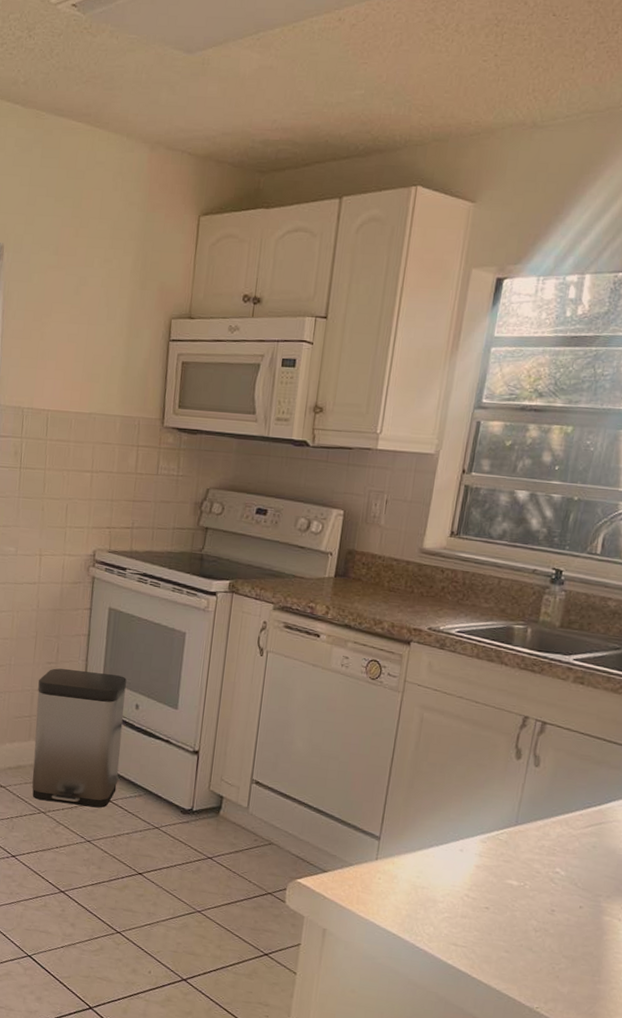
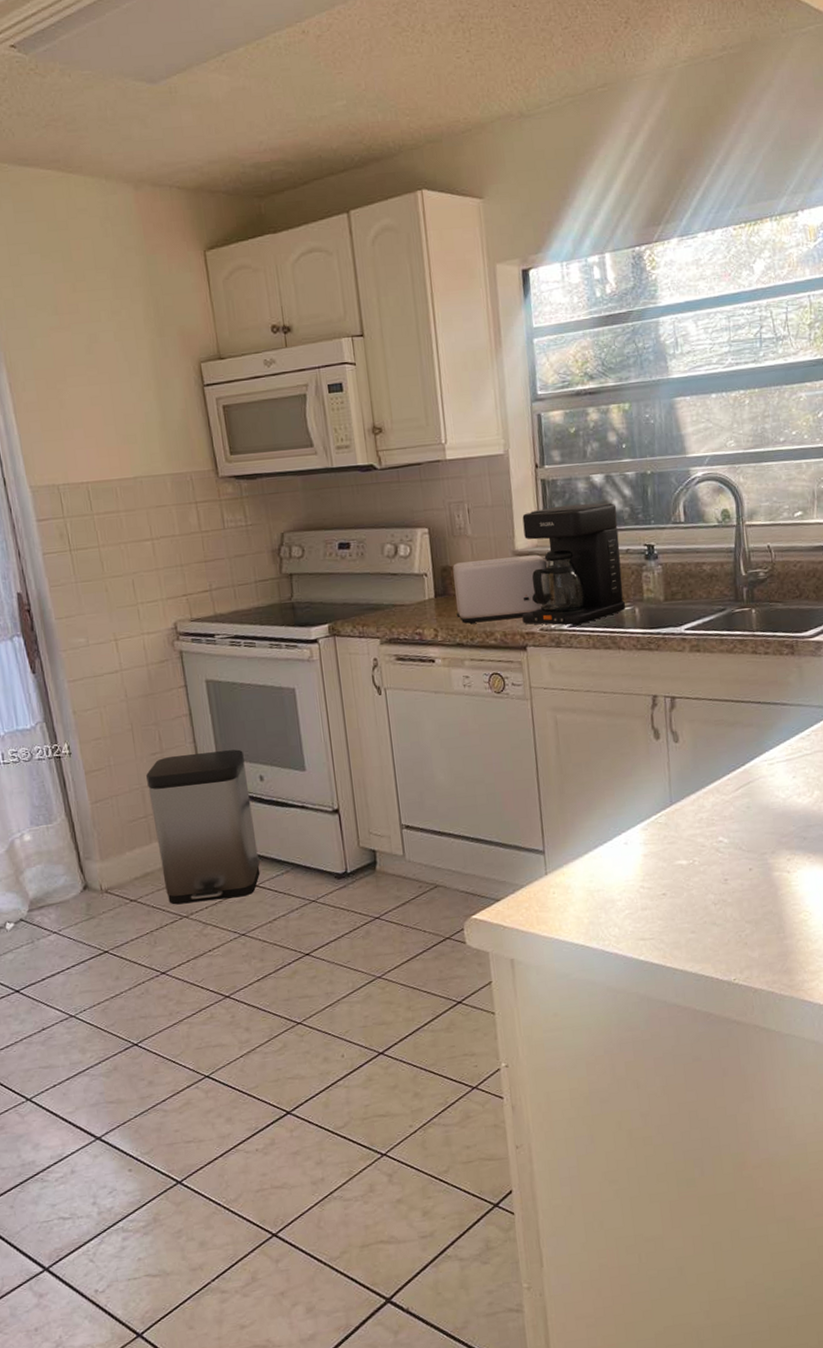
toaster: none [351,549,451,614] -> present [453,554,548,624]
coffee maker: none [413,513,534,633] -> present [522,502,626,626]

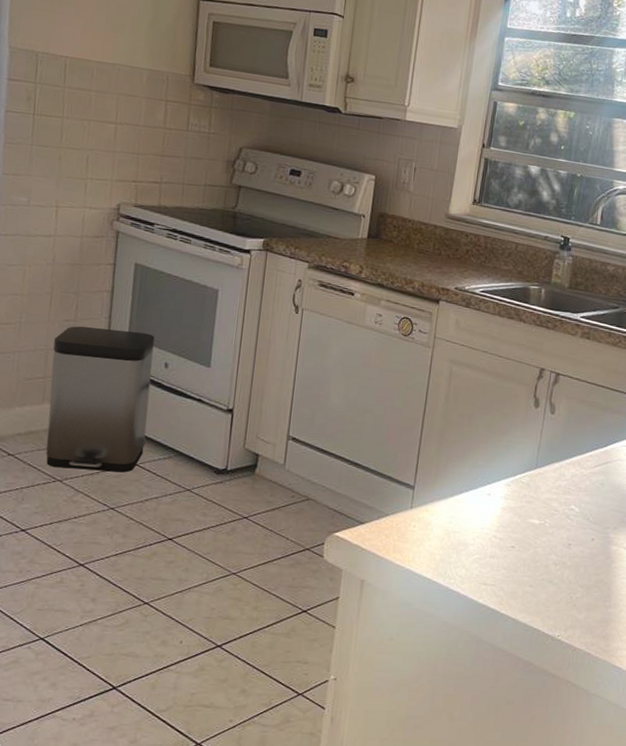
toaster: present [453,554,548,624] -> none [383,212,474,274]
coffee maker: present [522,502,626,626] -> none [441,183,545,292]

